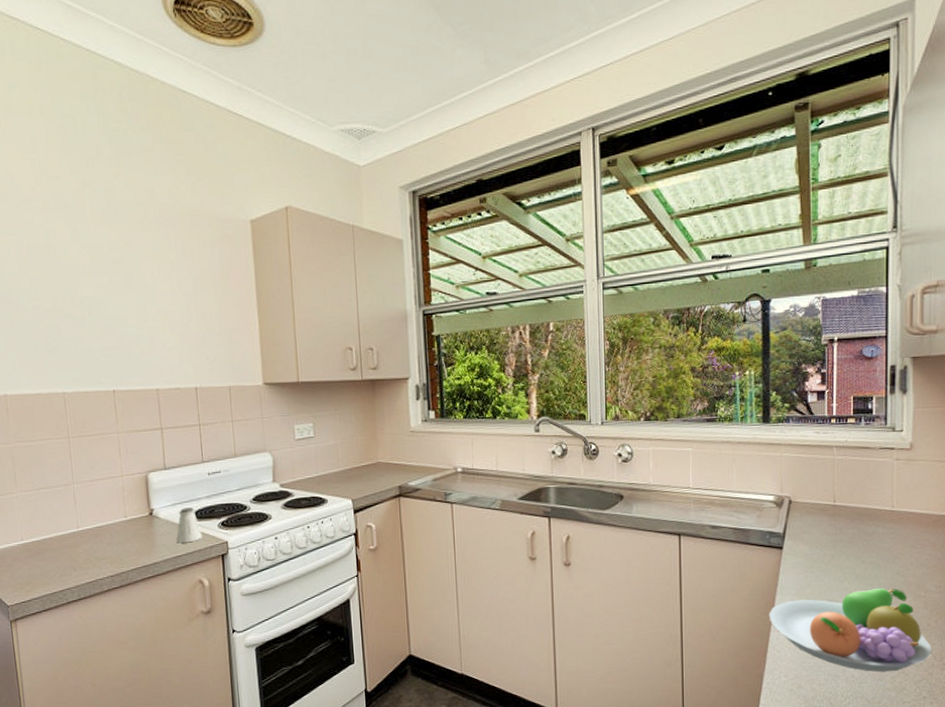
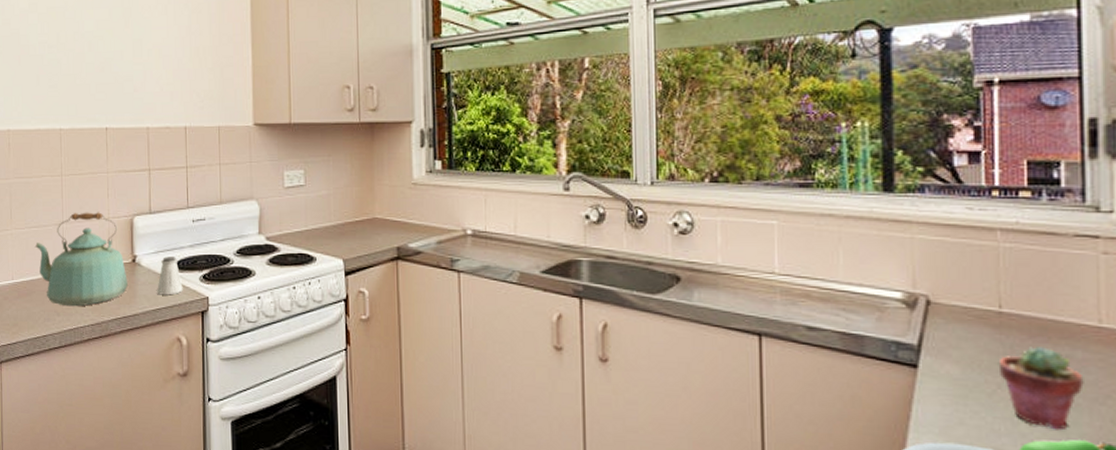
kettle: none [44,471,146,562] -> present [34,212,128,307]
potted succulent: none [832,527,882,584] -> present [998,346,1084,431]

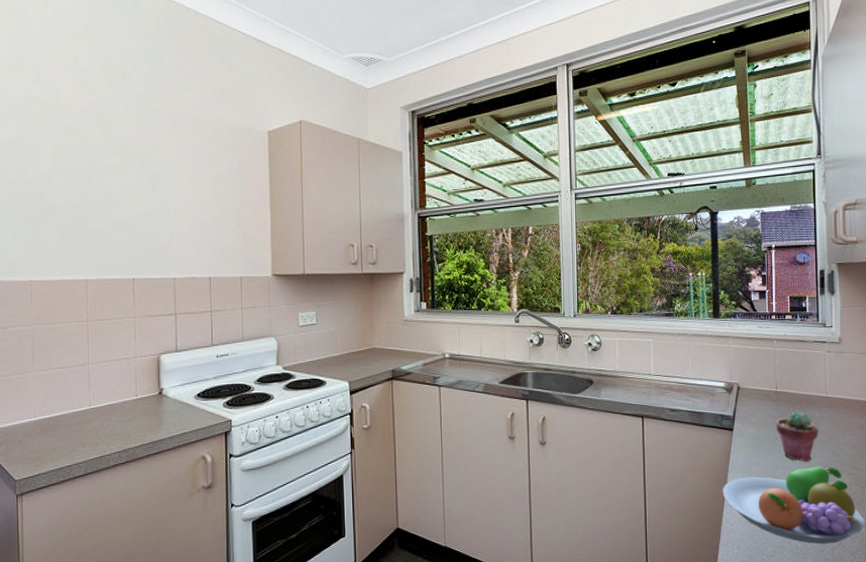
kettle: present [34,212,128,307] -> none [58,352,154,438]
saltshaker: present [157,256,183,296] -> none [183,387,208,421]

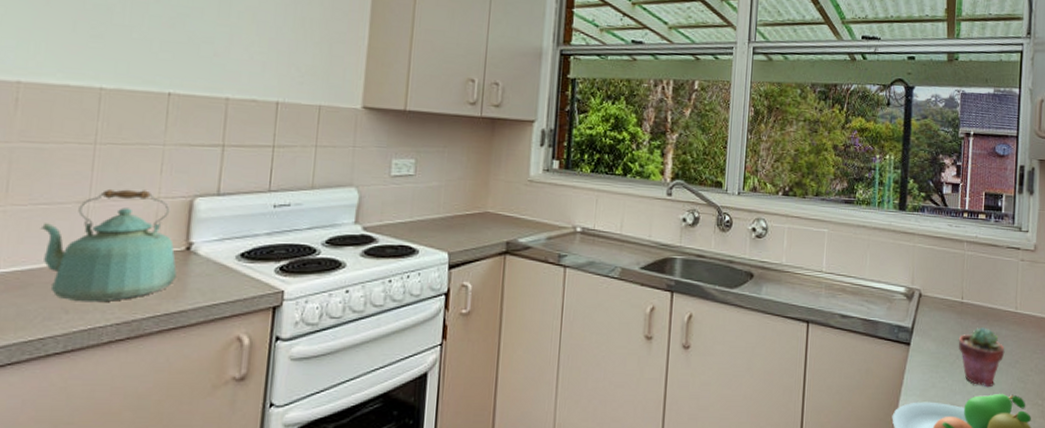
kettle: none [58,352,154,438] -> present [40,188,177,303]

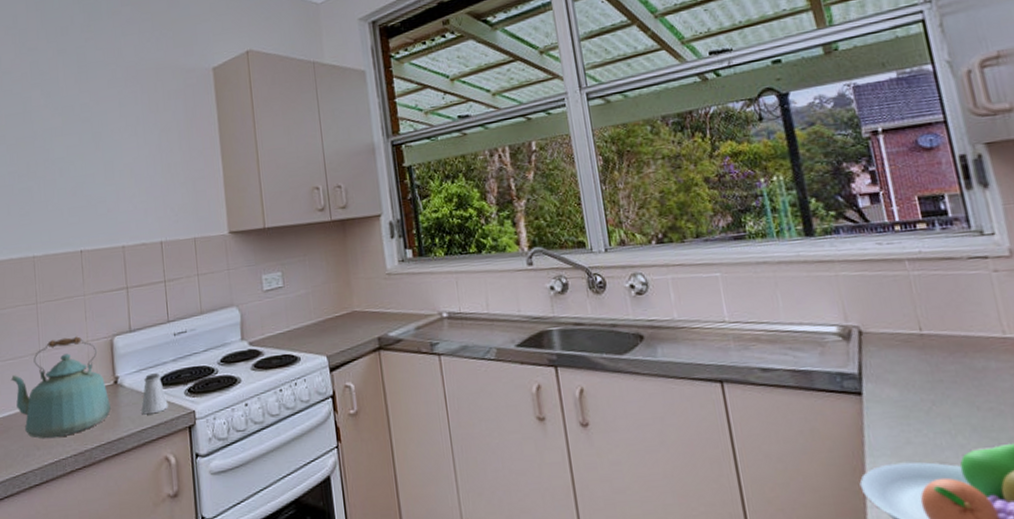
saltshaker: none [216,245,252,289] -> present [141,373,168,415]
potted succulent: present [958,327,1005,388] -> none [928,361,1003,438]

